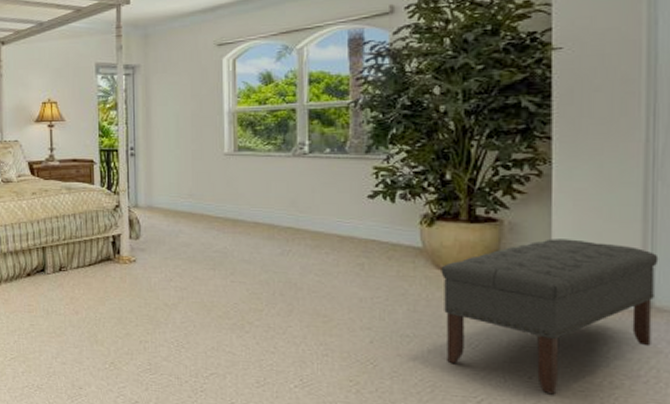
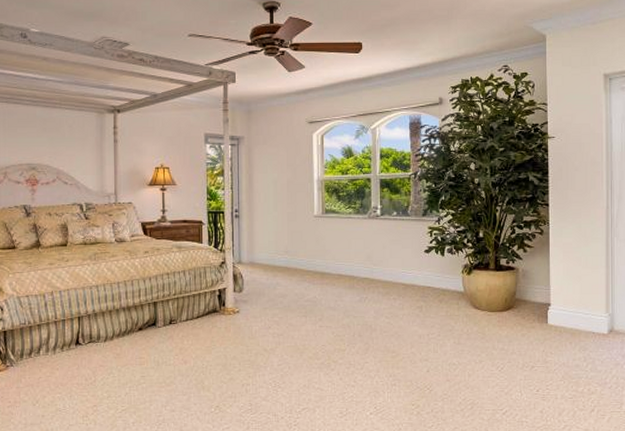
bench: present [441,239,659,395] -> none [477,282,616,403]

